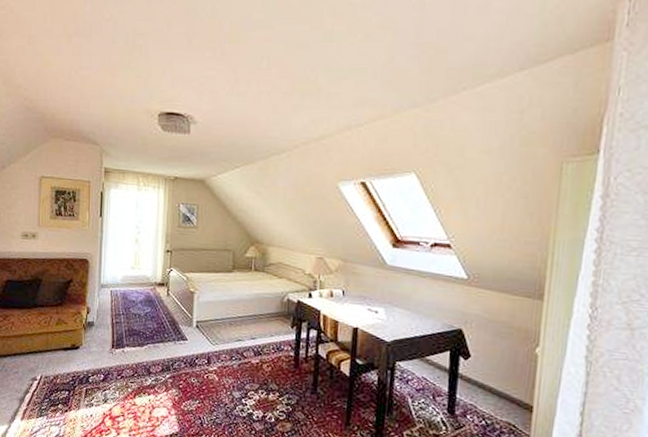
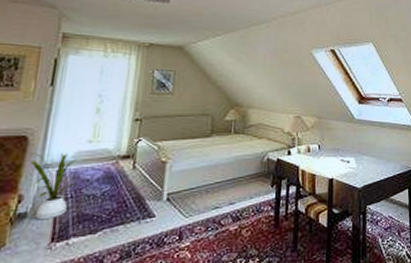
house plant: none [91,274,127,330] -> present [30,153,79,220]

